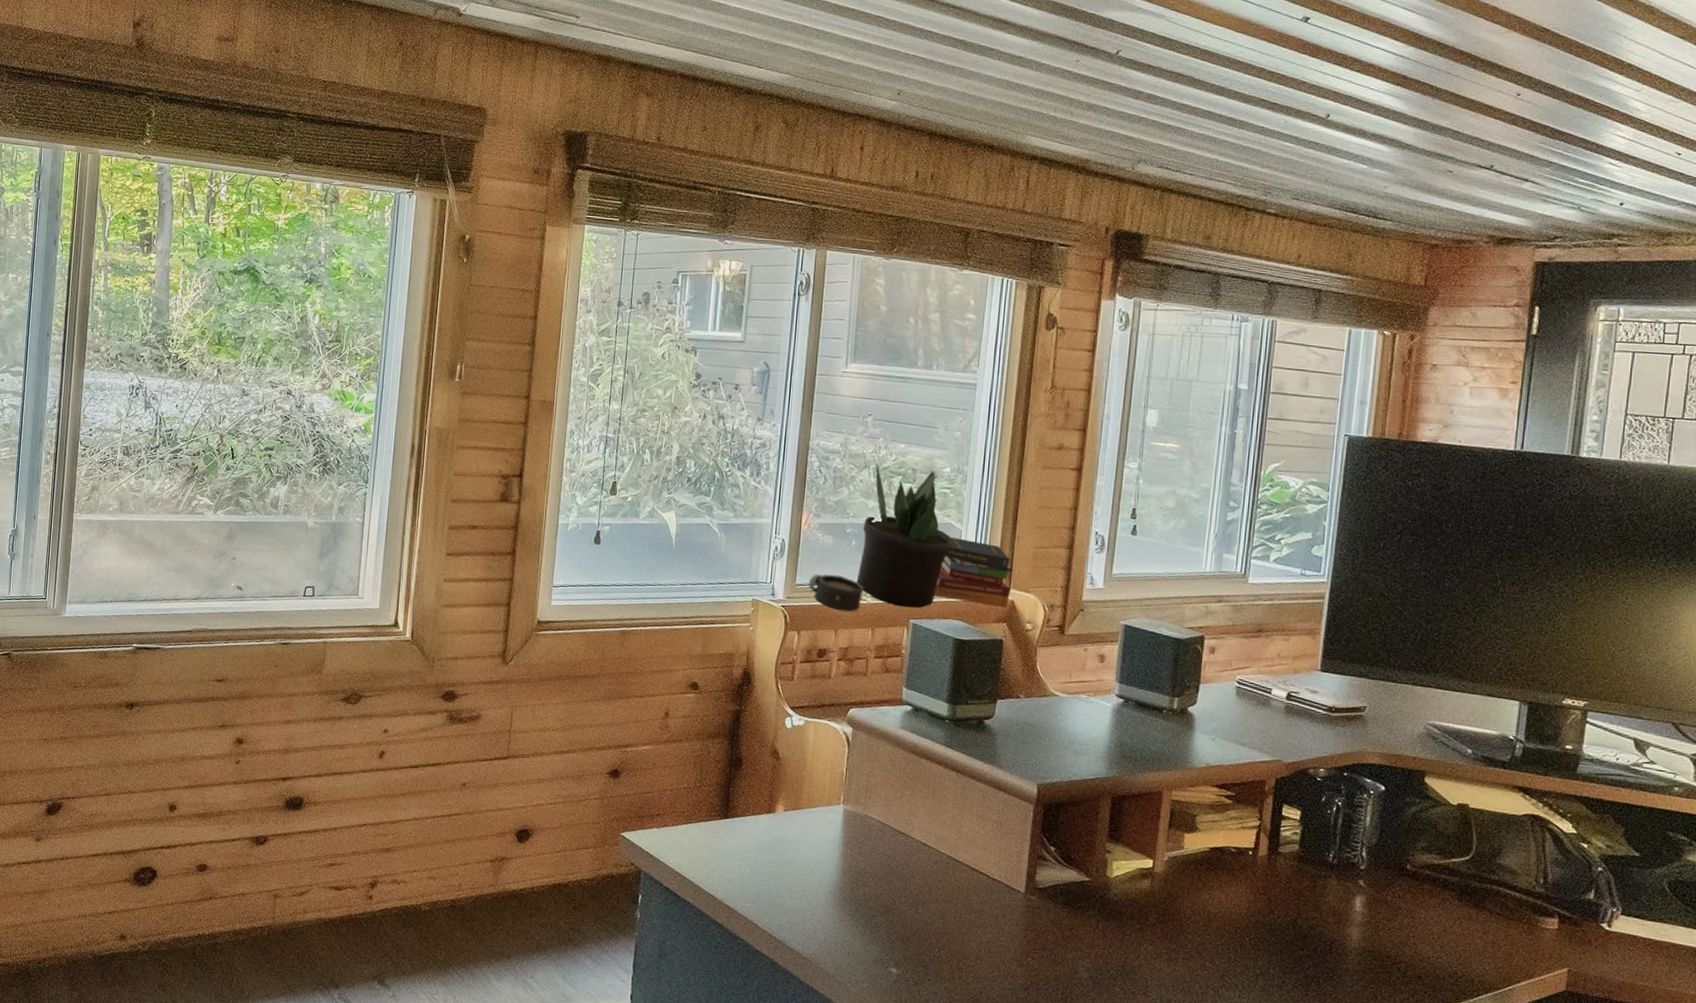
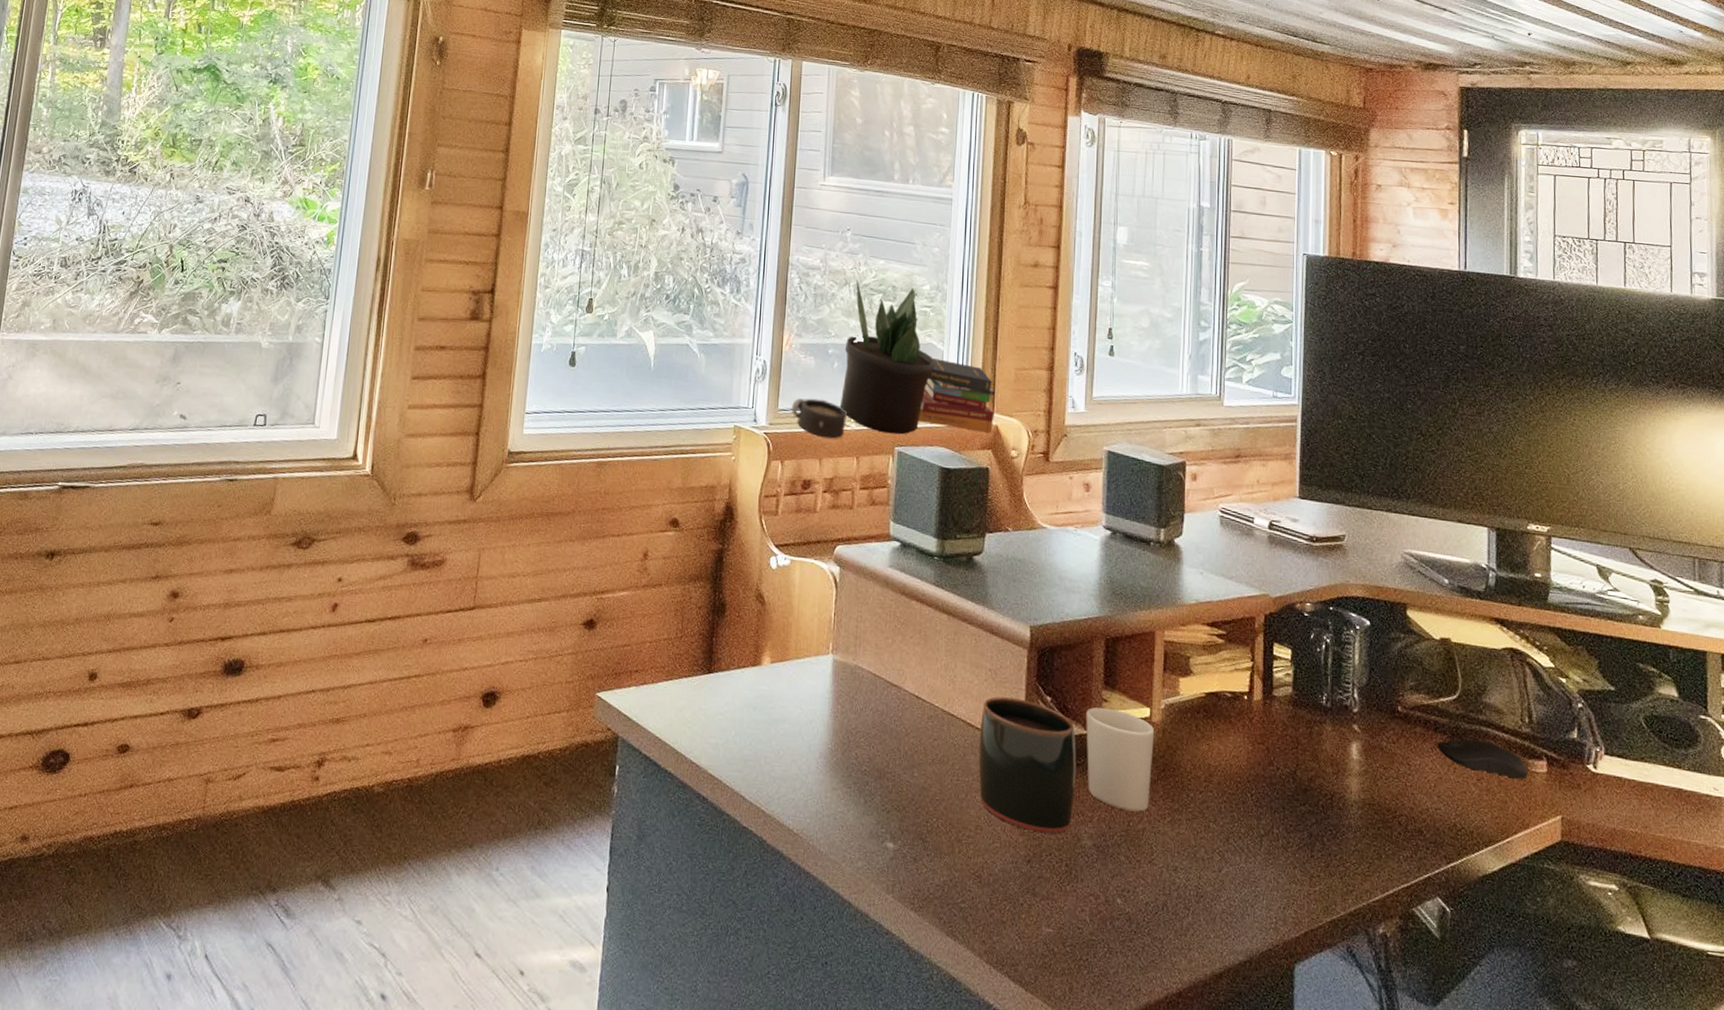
mug: none [981,845,1078,966] -> present [978,696,1076,834]
mug: none [1087,857,1157,951] -> present [1086,707,1155,812]
computer mouse: none [1444,897,1537,935] -> present [1437,740,1528,780]

